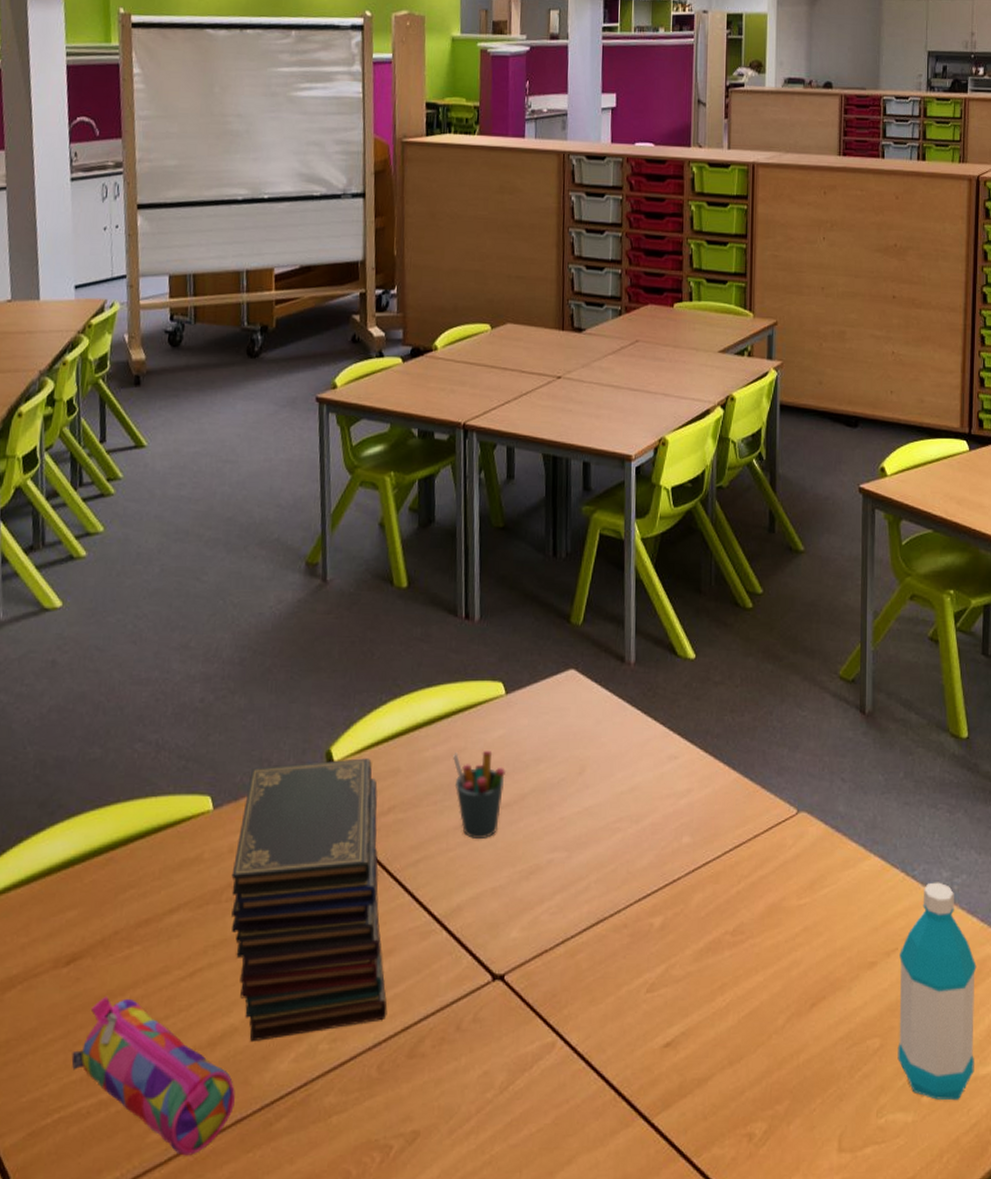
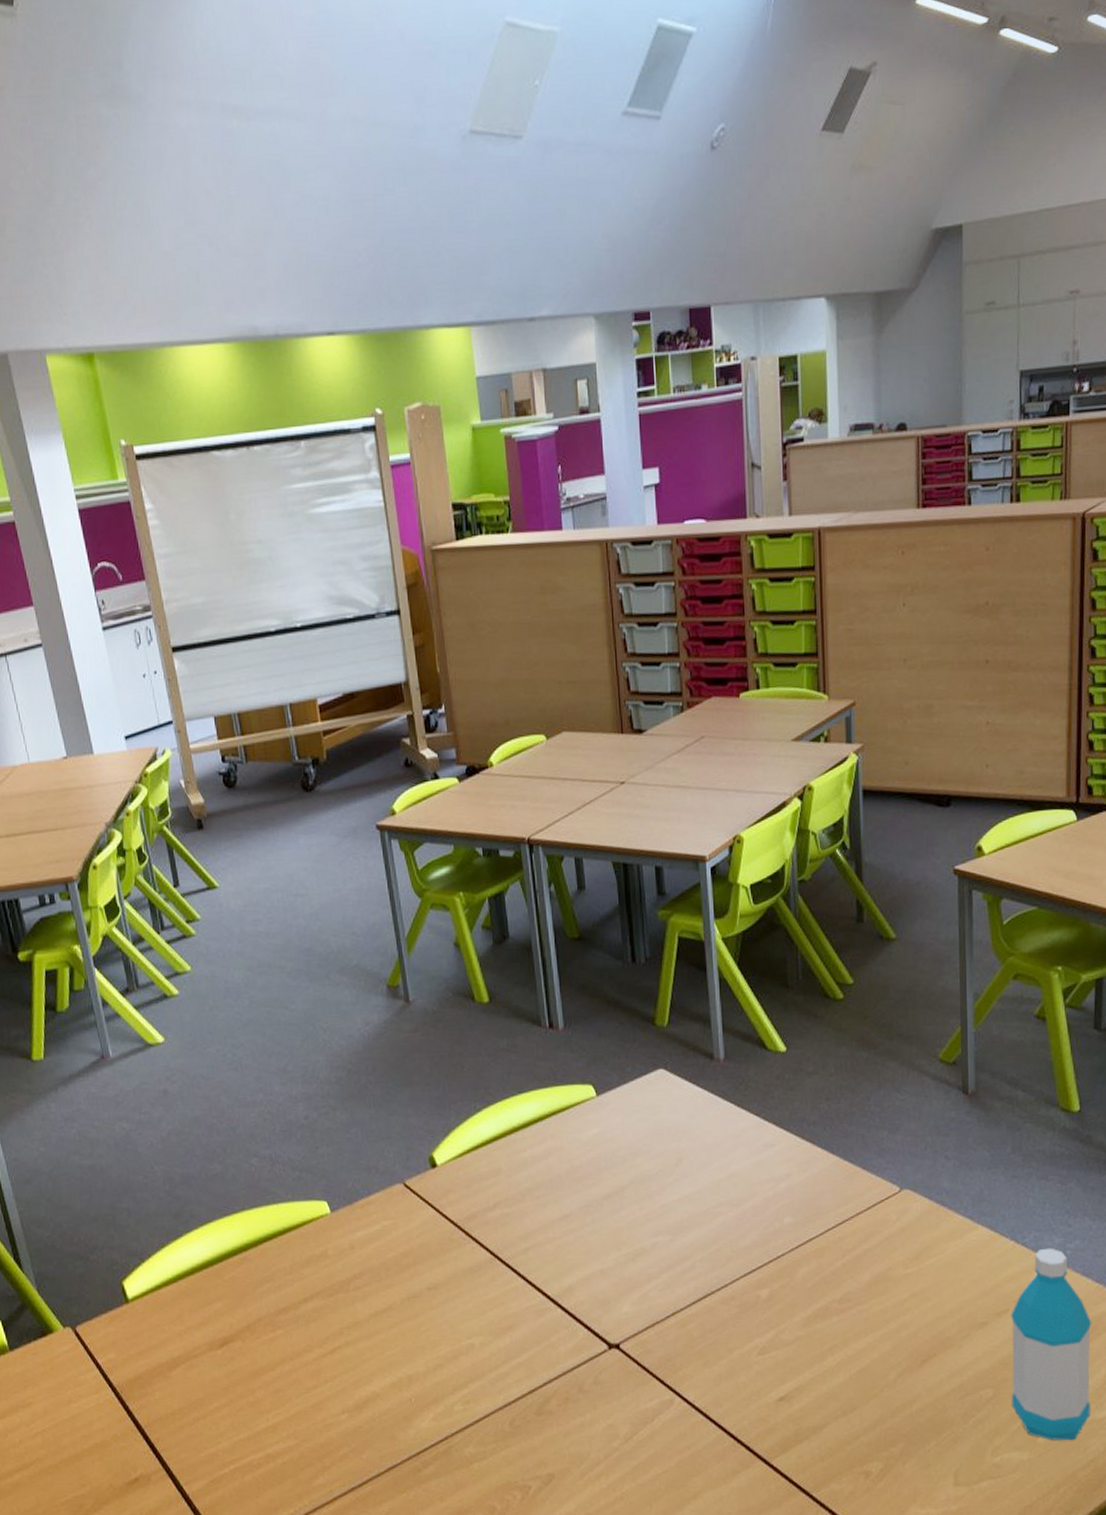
pencil case: present [71,996,235,1156] -> none [237,1371,385,1496]
book stack: present [231,758,388,1043] -> none [355,1161,514,1406]
pen holder: present [453,750,507,838] -> none [551,1147,605,1227]

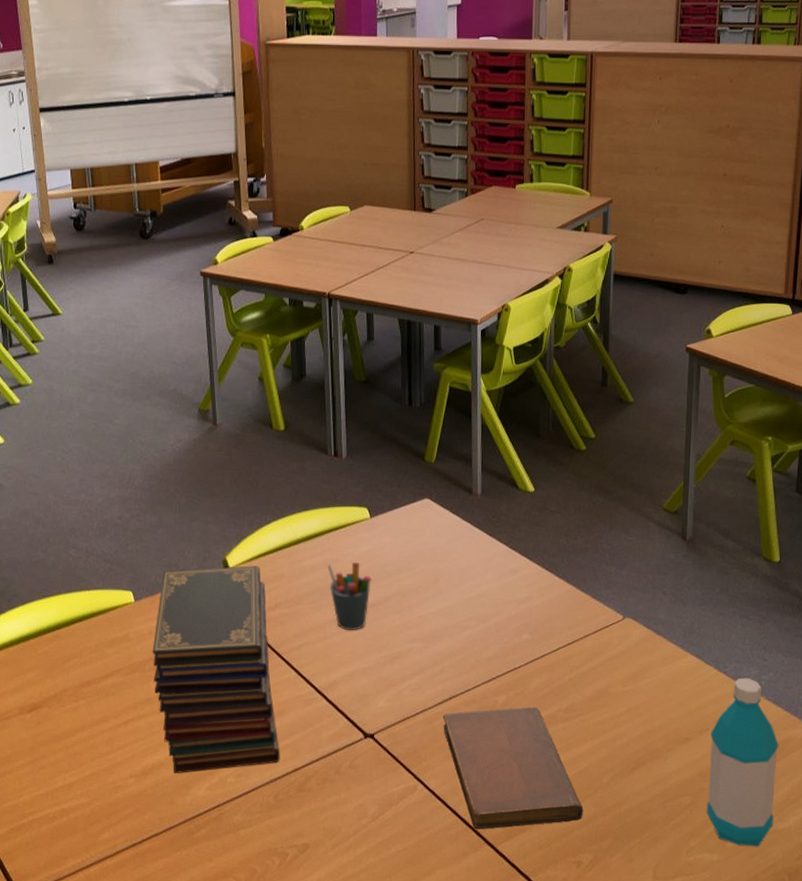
book stack: none [355,1161,514,1406] -> present [152,565,280,774]
pen holder: none [551,1147,605,1227] -> present [327,561,372,630]
notebook: none [697,1299,869,1444] -> present [442,706,583,830]

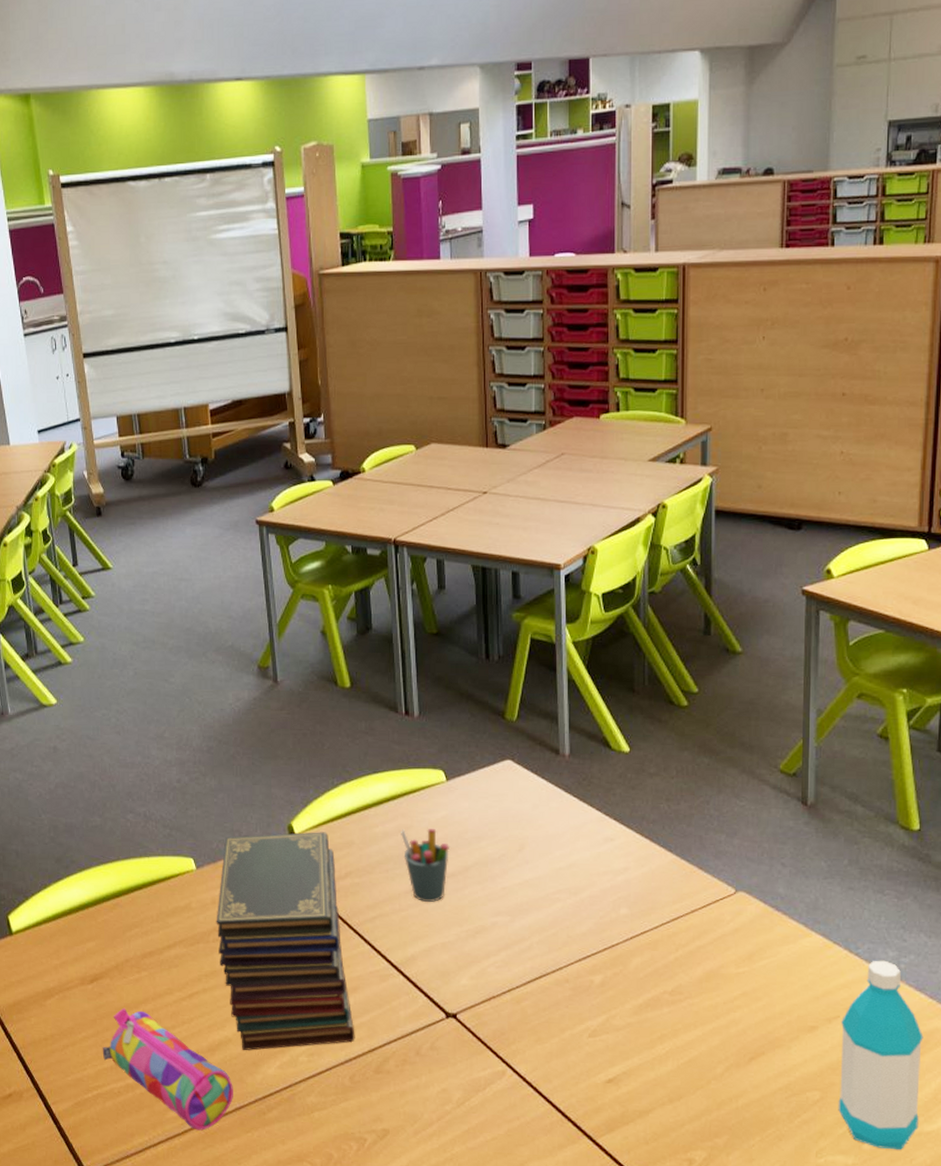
pencil case: none [39,735,164,851] -> present [102,1007,233,1131]
notebook: present [442,706,583,830] -> none [532,987,694,1121]

